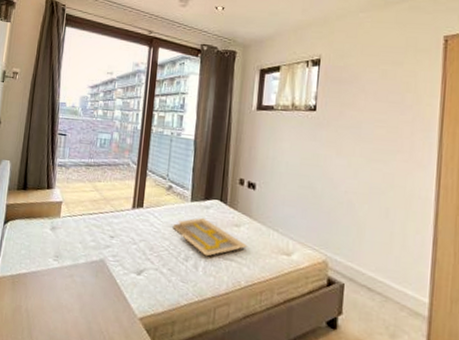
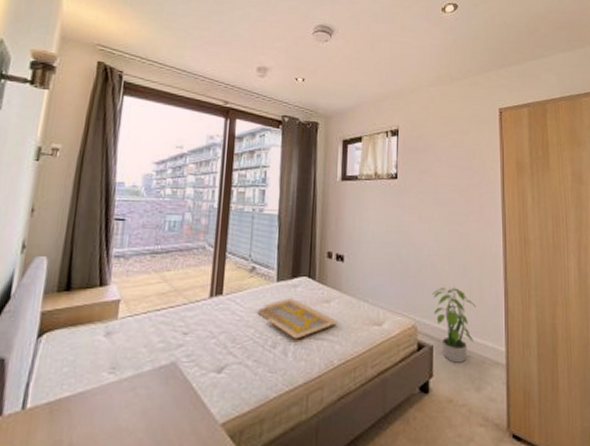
potted plant: none [347,224,397,306] -> present [432,285,476,363]

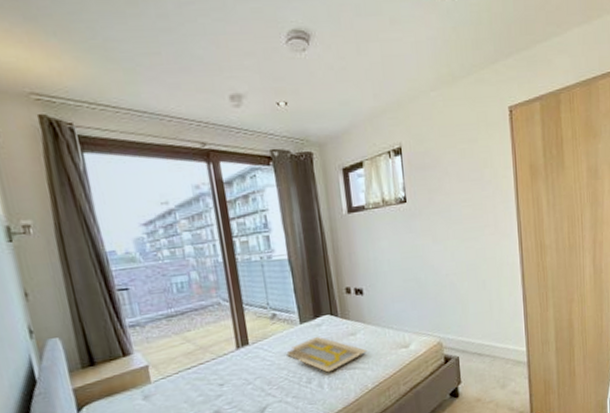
potted plant: present [432,285,476,363] -> none [454,299,497,368]

